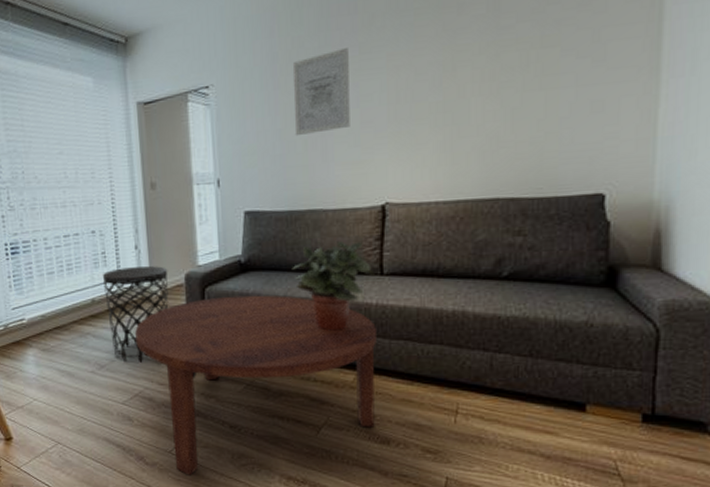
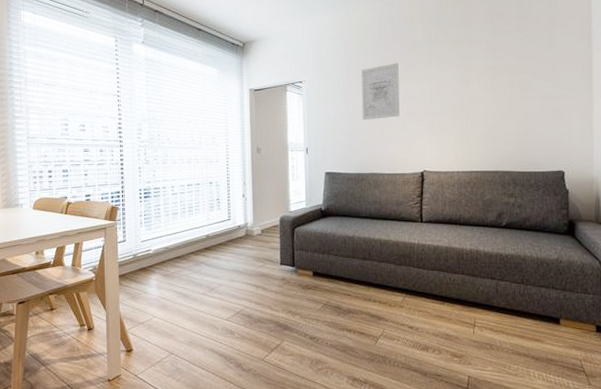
side table: present [103,266,169,362] -> none [217,211,267,286]
coffee table: present [135,295,376,475] -> none [240,235,418,379]
potted plant: present [292,241,375,331] -> none [358,197,417,263]

